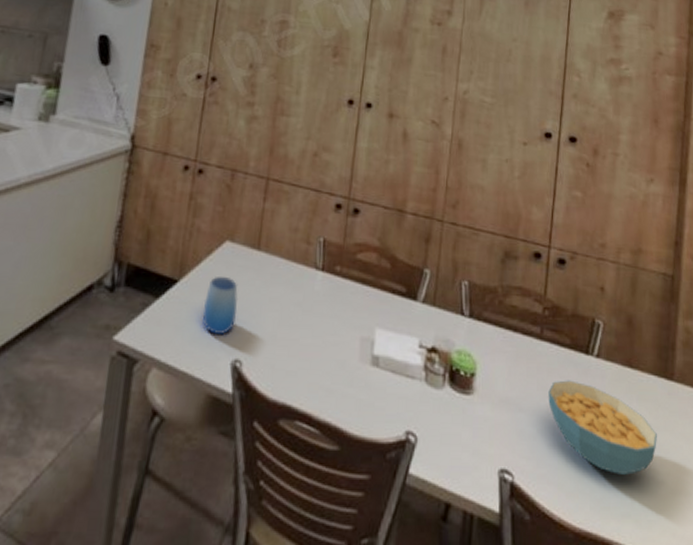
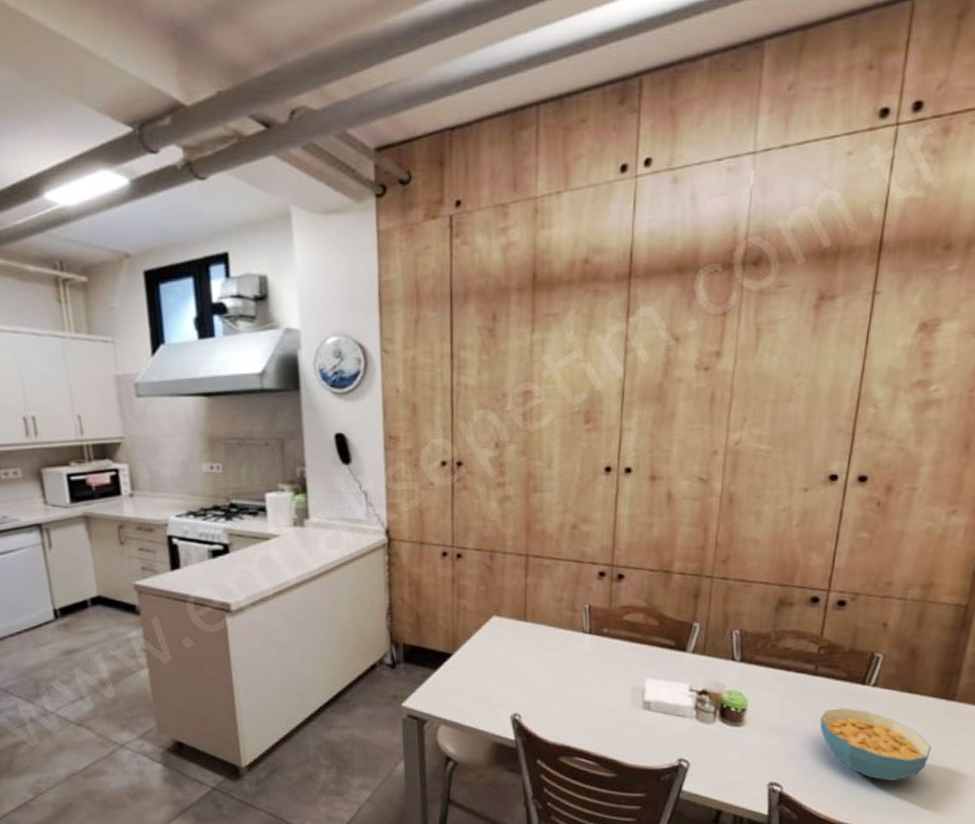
cup: present [202,276,239,336] -> none [478,646,511,696]

